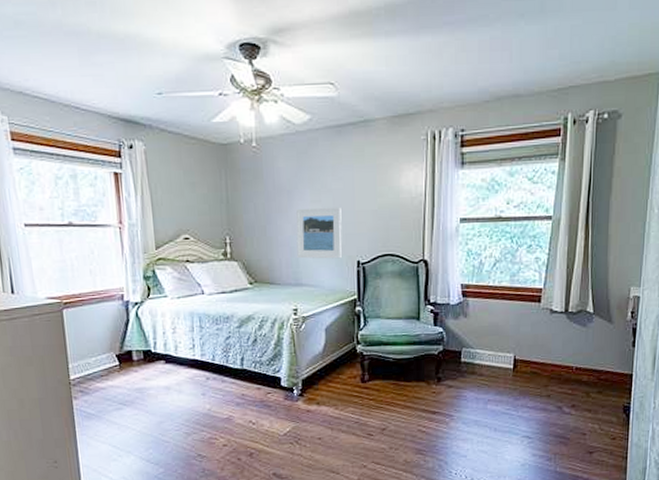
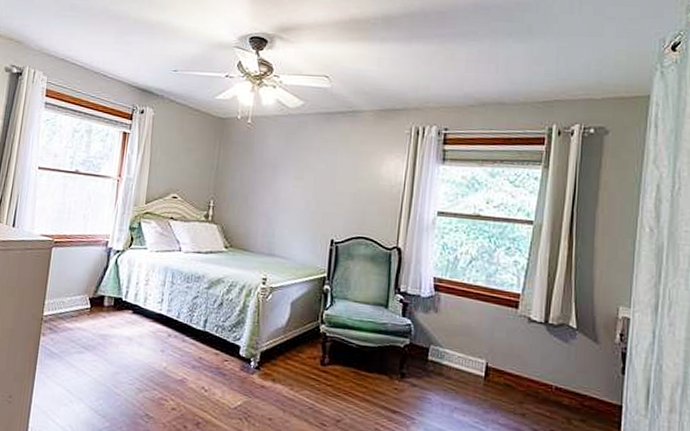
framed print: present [295,207,342,259] -> none [274,182,322,235]

